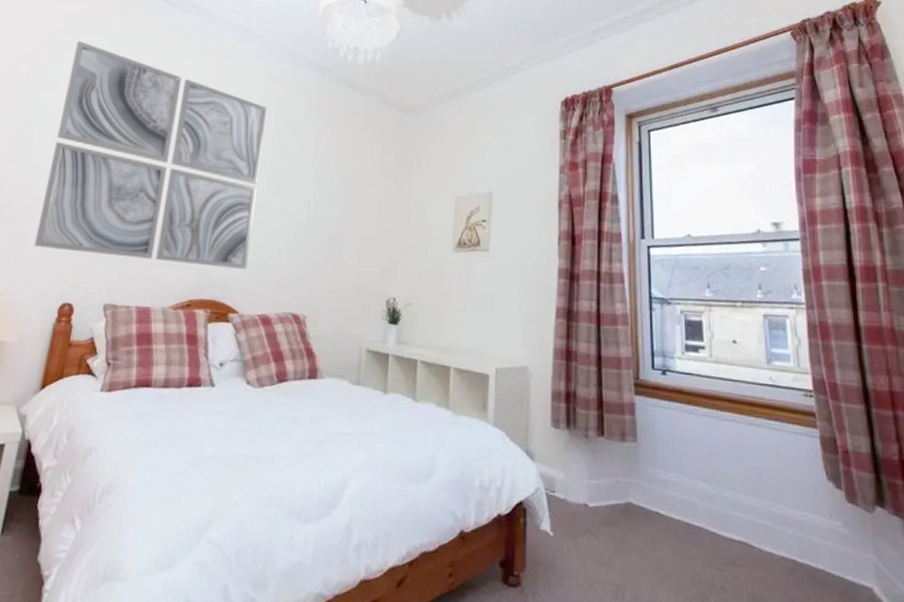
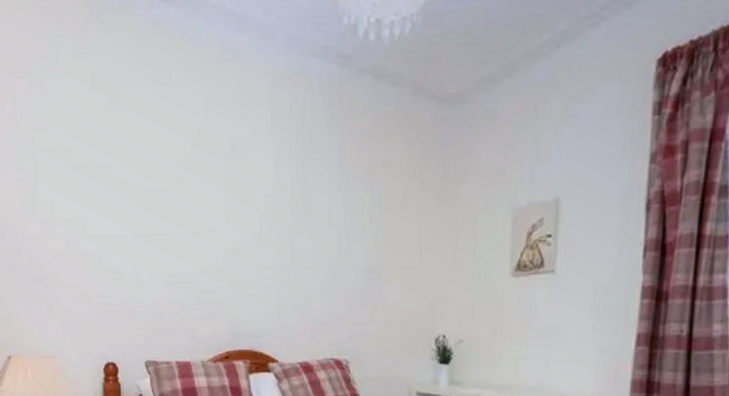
wall art: present [34,40,268,269] -> none [55,61,281,315]

